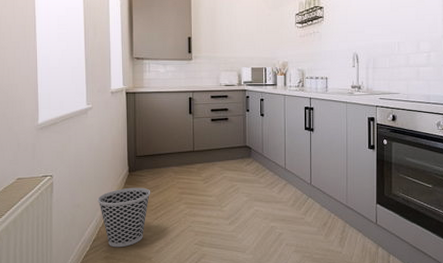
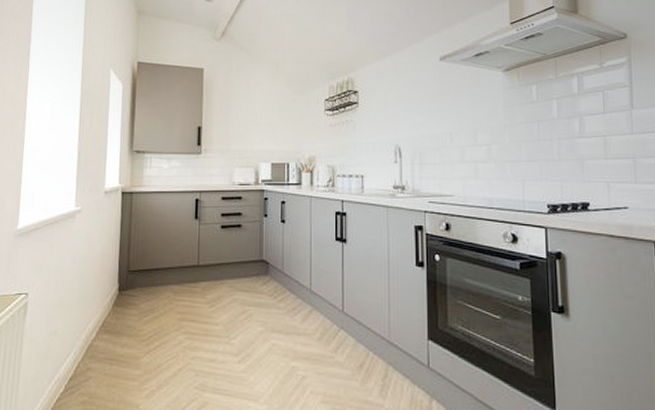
wastebasket: present [97,187,151,248] -> none [78,310,144,390]

